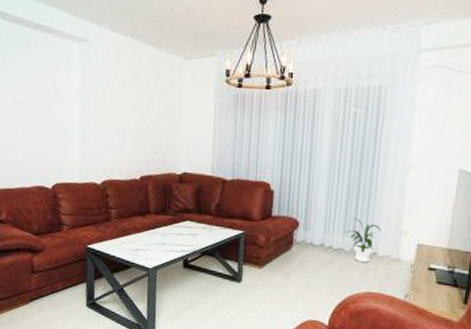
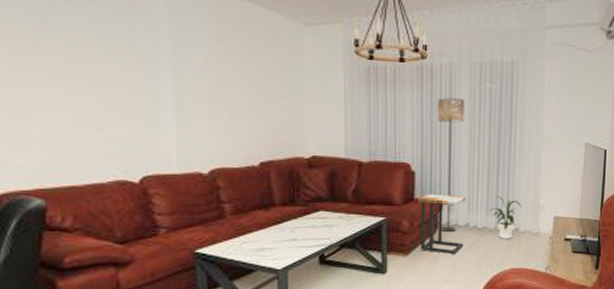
side table: none [274,212,323,272] -> present [418,193,466,255]
floor lamp: none [296,122,327,250] -> present [438,98,465,231]

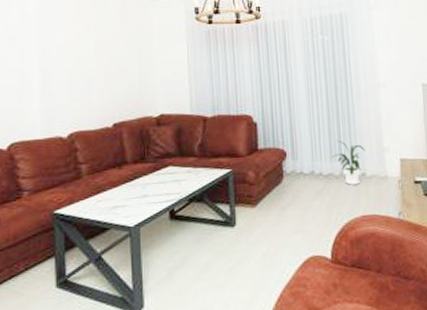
side table: present [418,193,466,255] -> none [262,143,311,204]
floor lamp: present [438,98,465,231] -> none [274,51,303,180]

